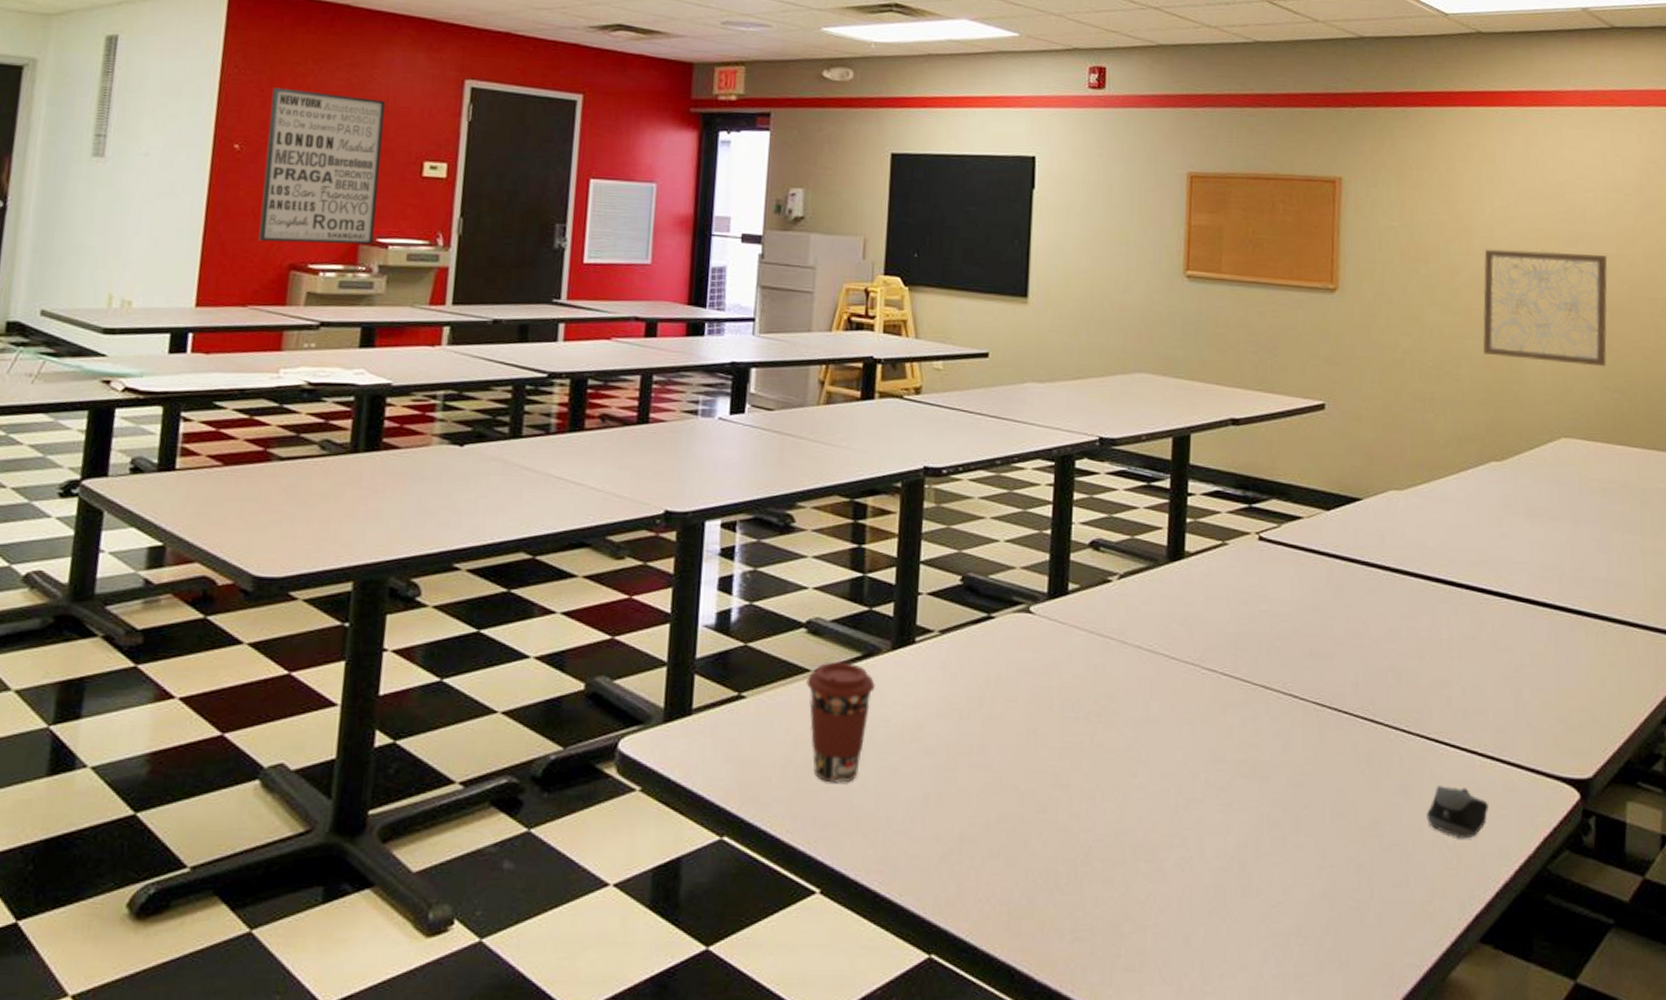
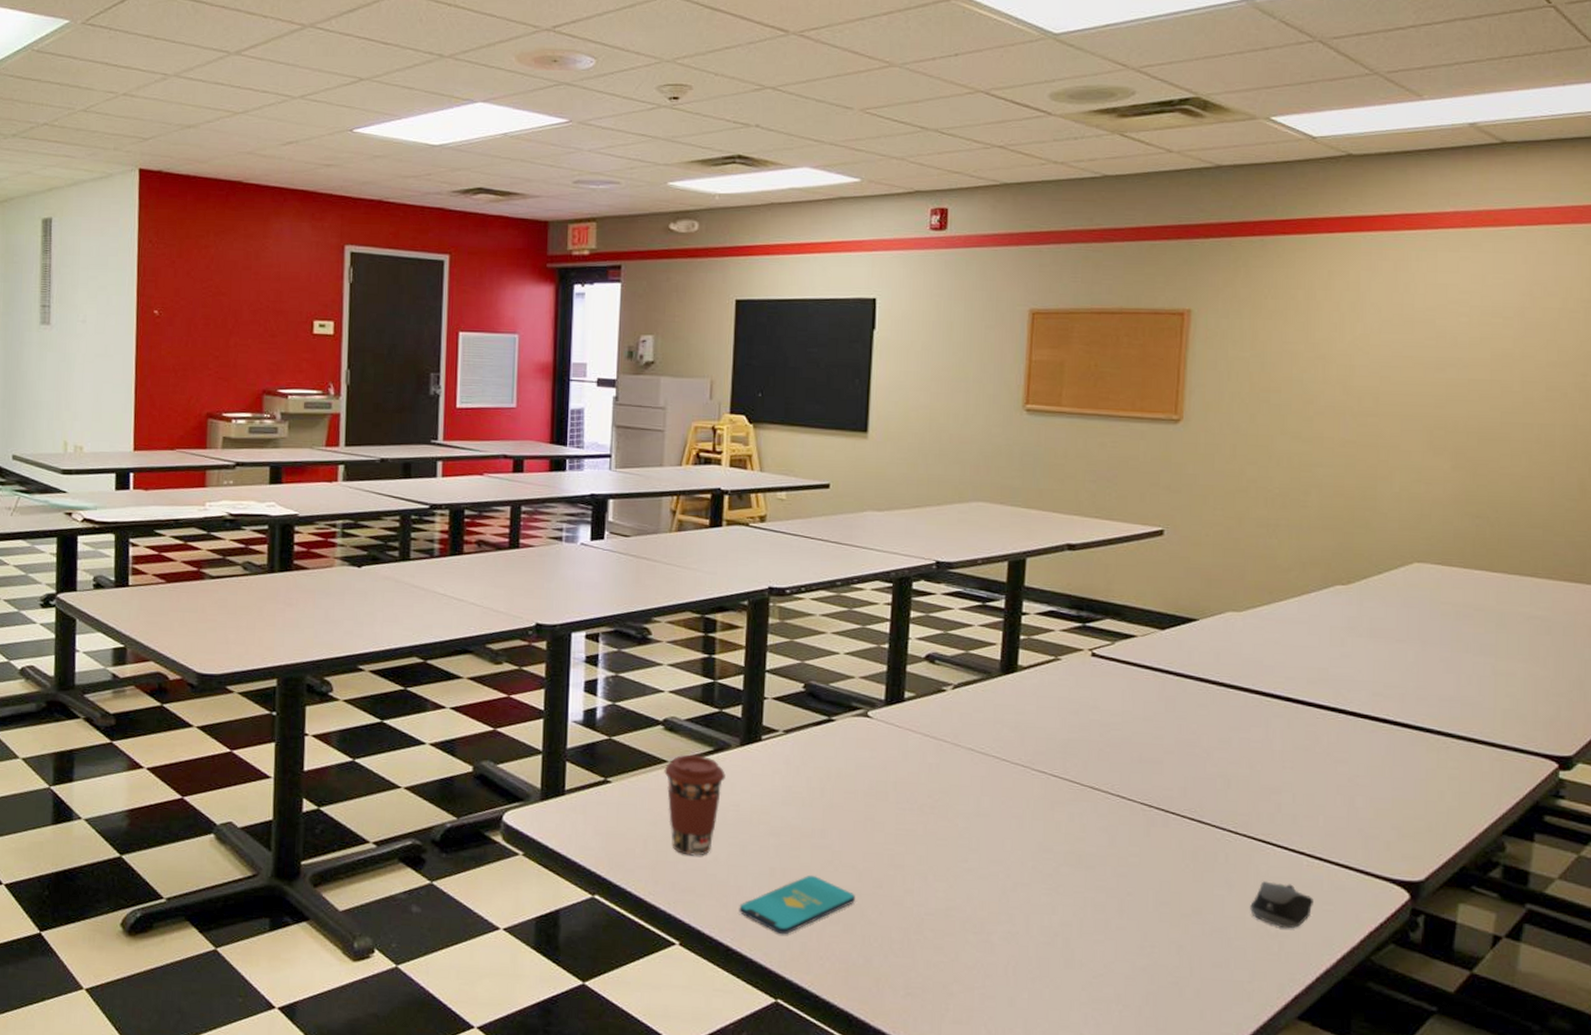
wall art: present [258,87,386,245] -> none [180,259,278,395]
smartphone: none [888,800,1017,875] -> present [739,875,855,935]
wall art: present [1483,249,1608,367] -> none [1335,377,1479,493]

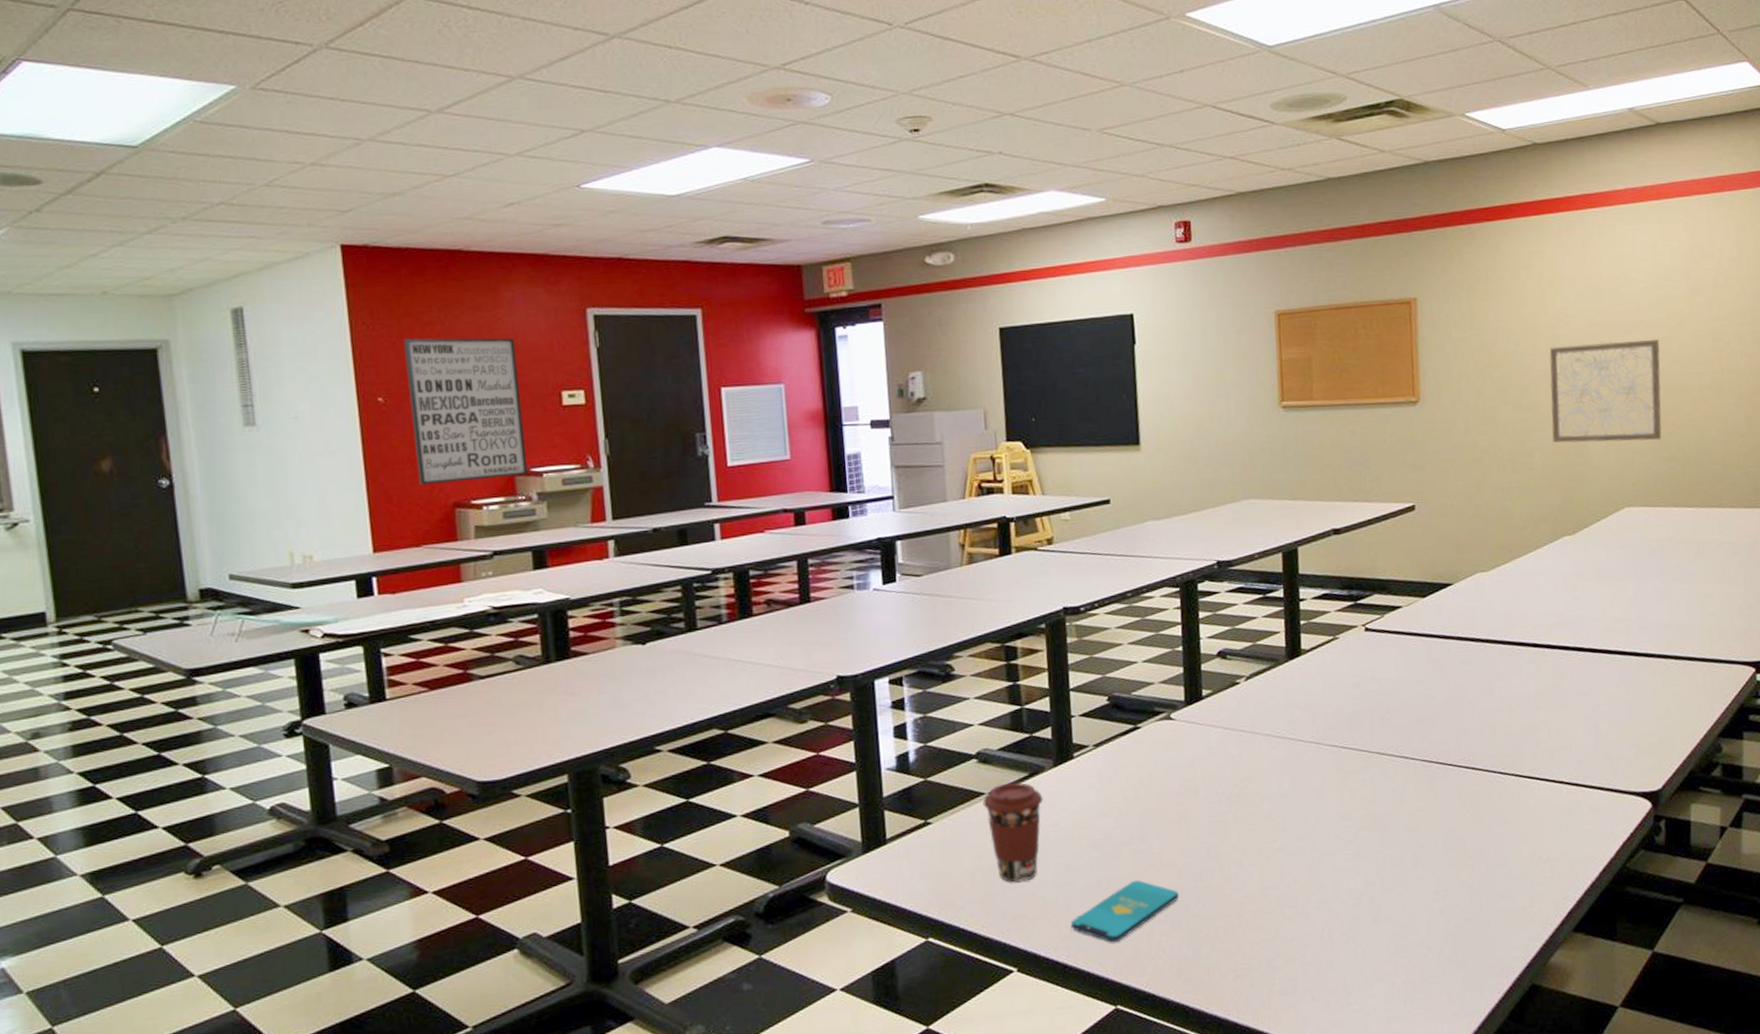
wall art: none [180,259,278,395] -> present [404,338,528,485]
computer mouse: present [1250,881,1313,929] -> none [1524,811,1575,853]
wall art: none [1335,377,1479,493] -> present [1549,340,1662,443]

